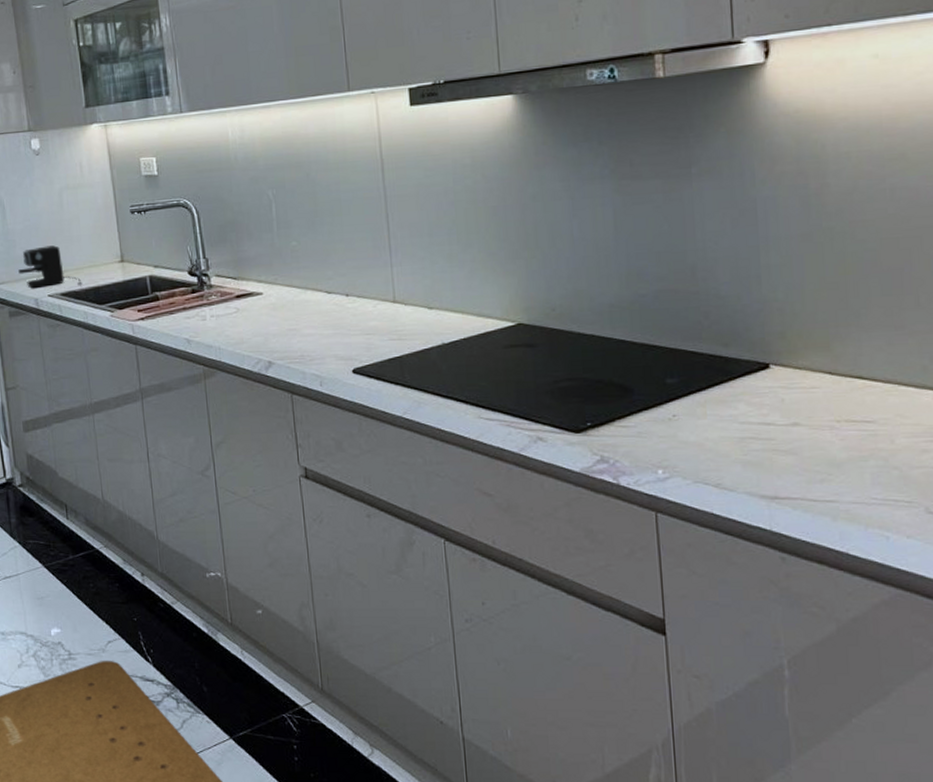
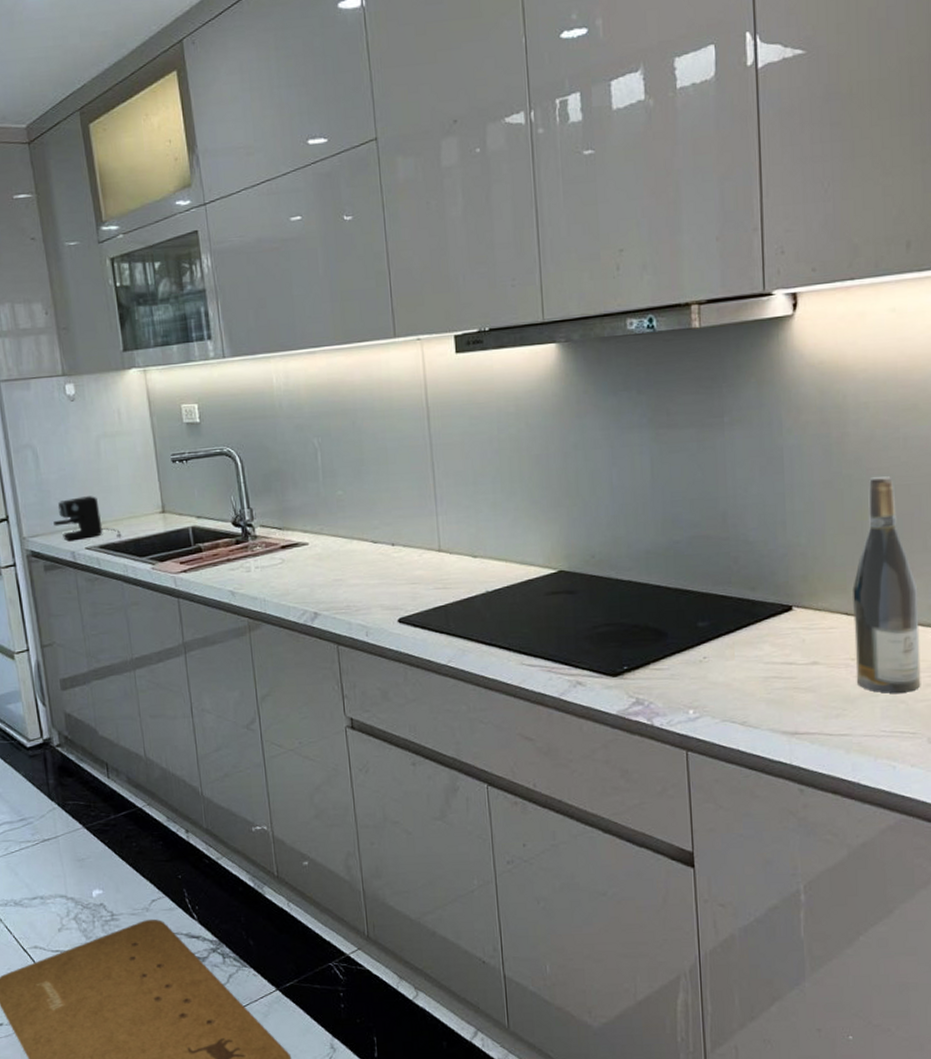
wine bottle: none [836,229,917,458] -> present [852,476,921,693]

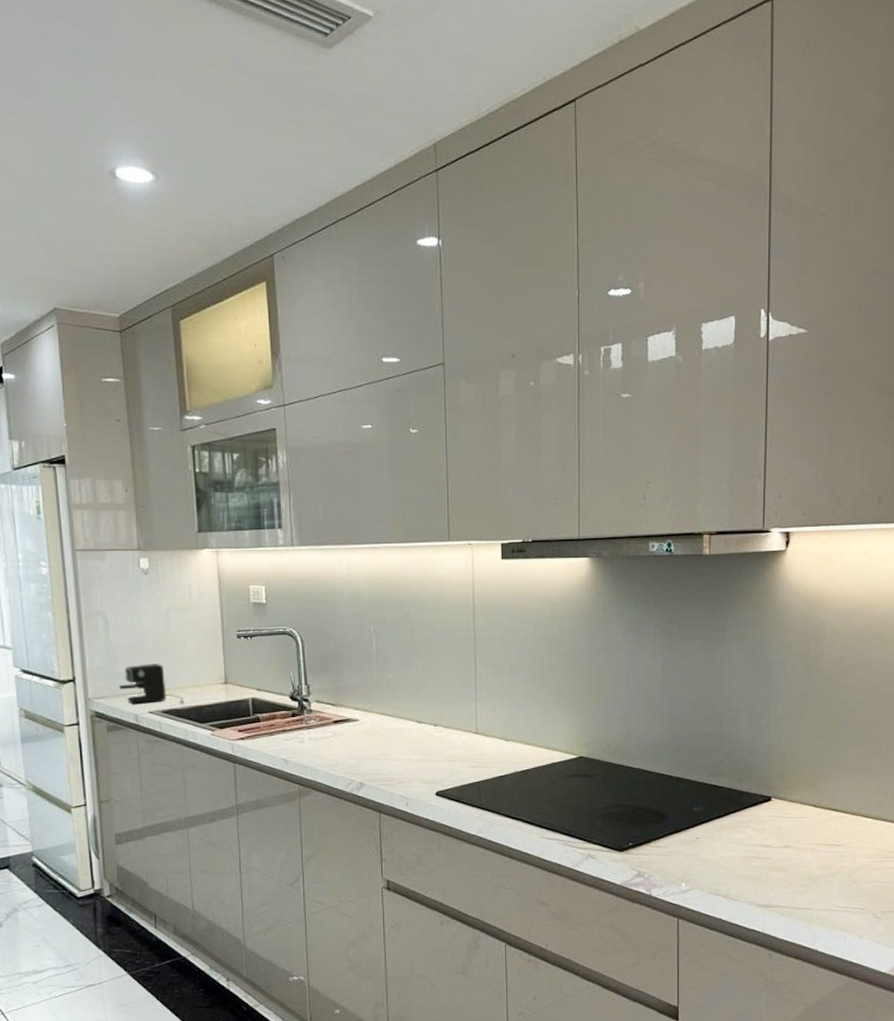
wine bottle: present [852,476,921,693] -> none [819,692,872,875]

